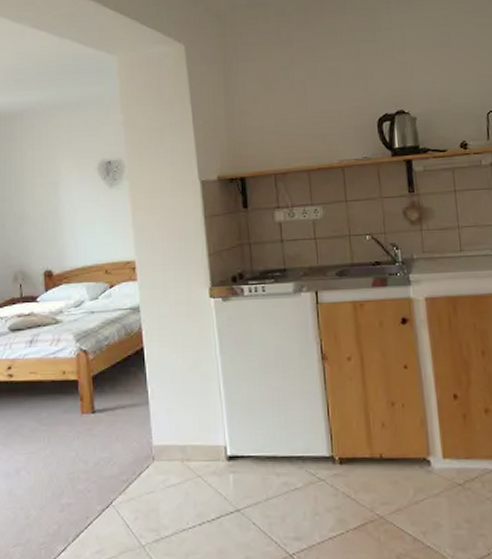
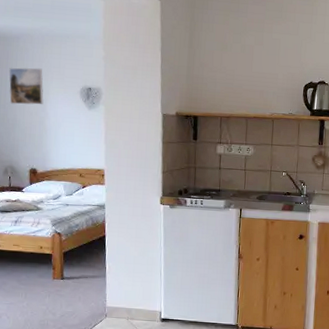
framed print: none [13,146,55,194] -> present [9,67,44,105]

